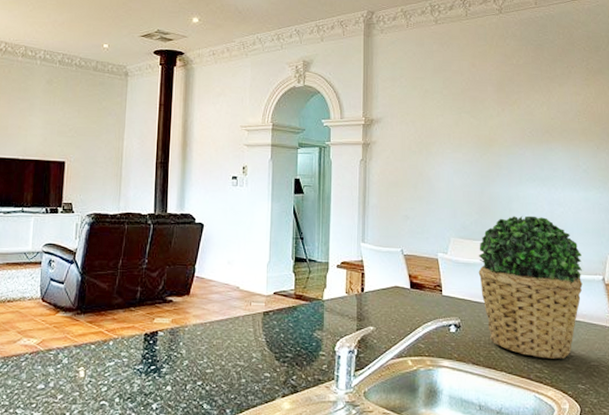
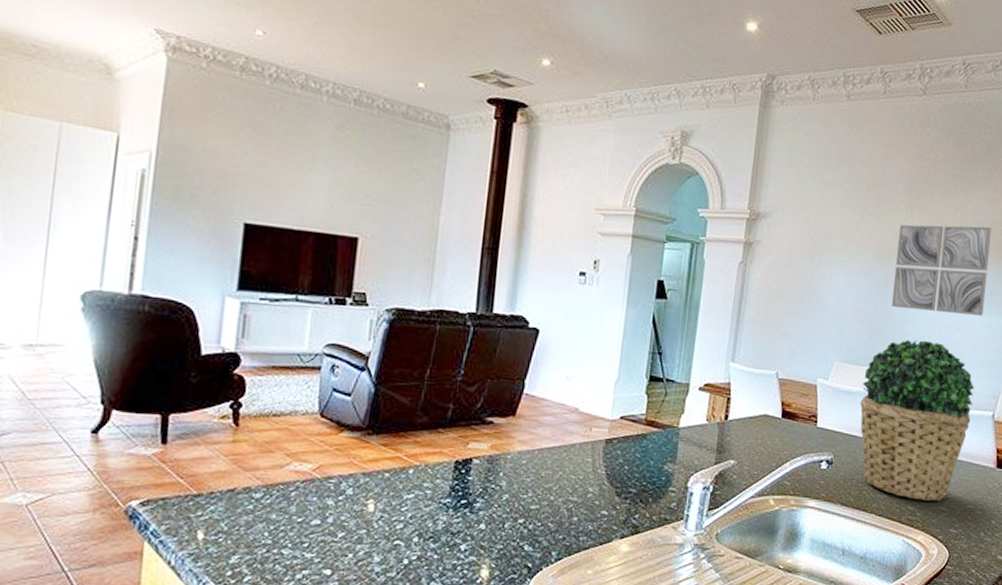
wall art: none [493,115,580,191] -> present [892,224,992,316]

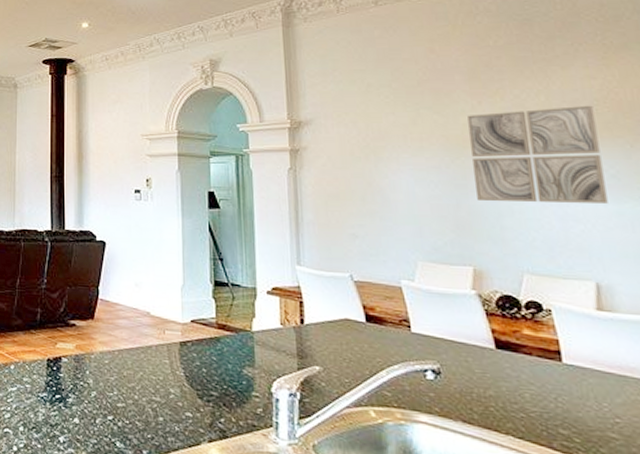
potted plant: present [860,339,974,501] -> none [459,234,626,426]

